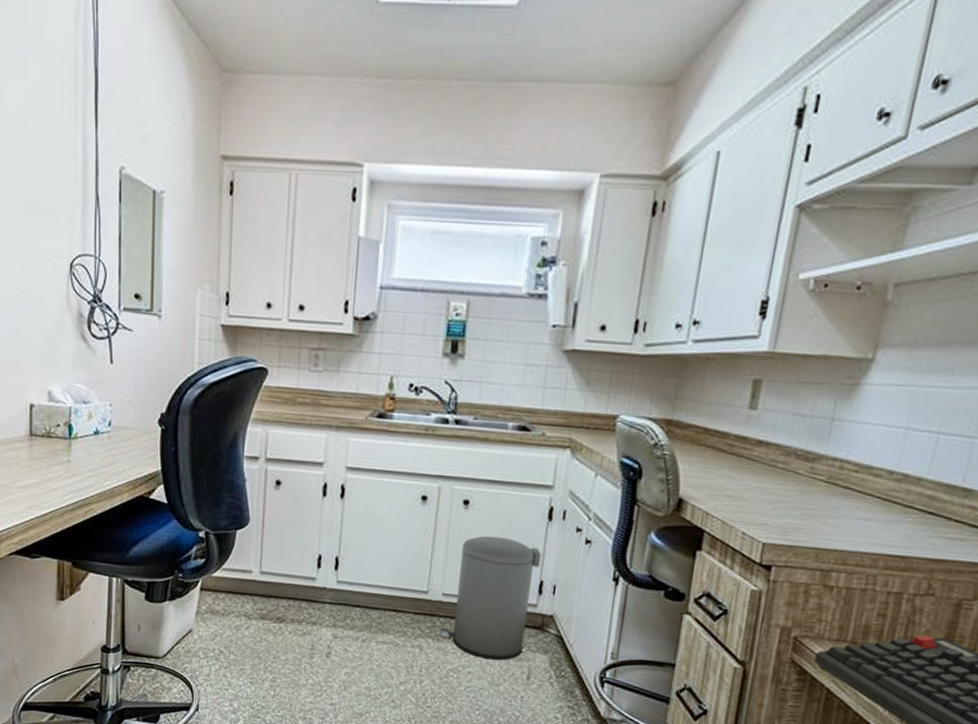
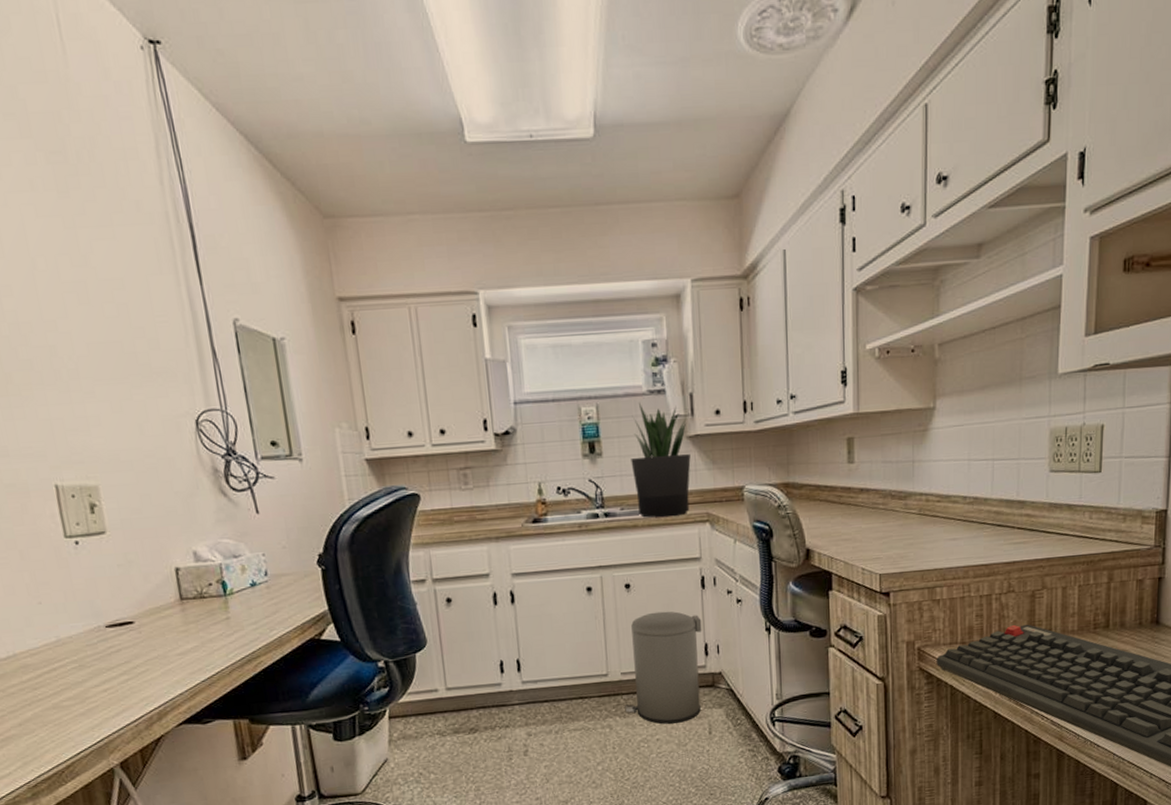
planter: none [493,305,568,436] -> present [631,402,691,518]

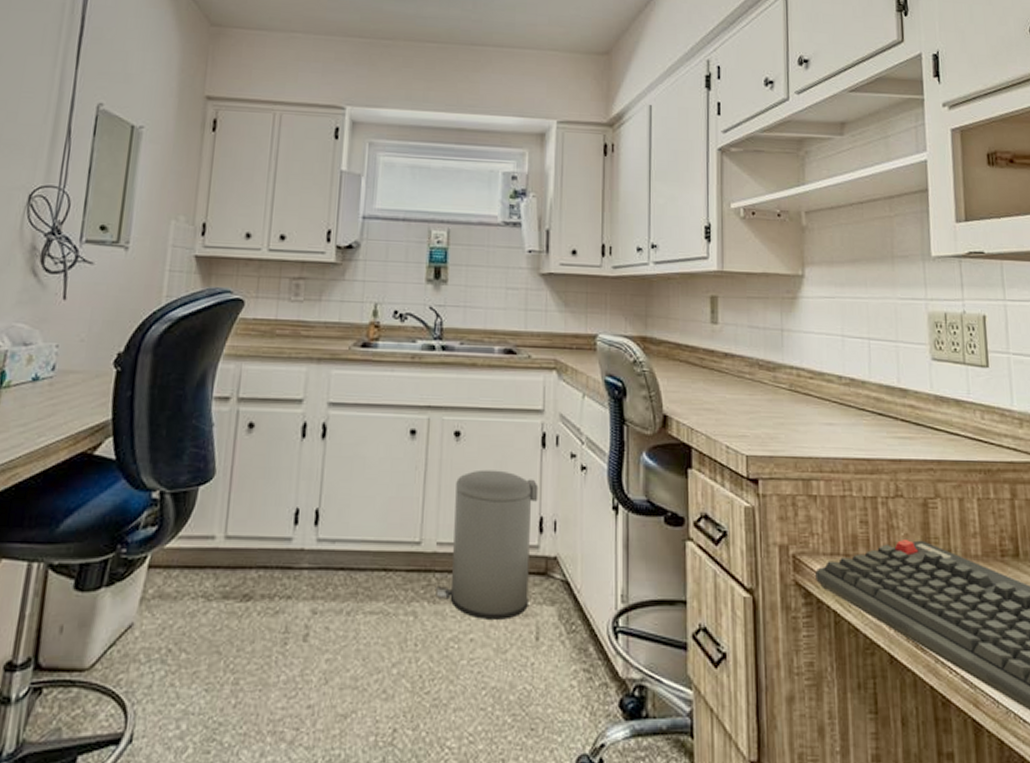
planter: present [631,402,691,518] -> none [477,232,543,358]

